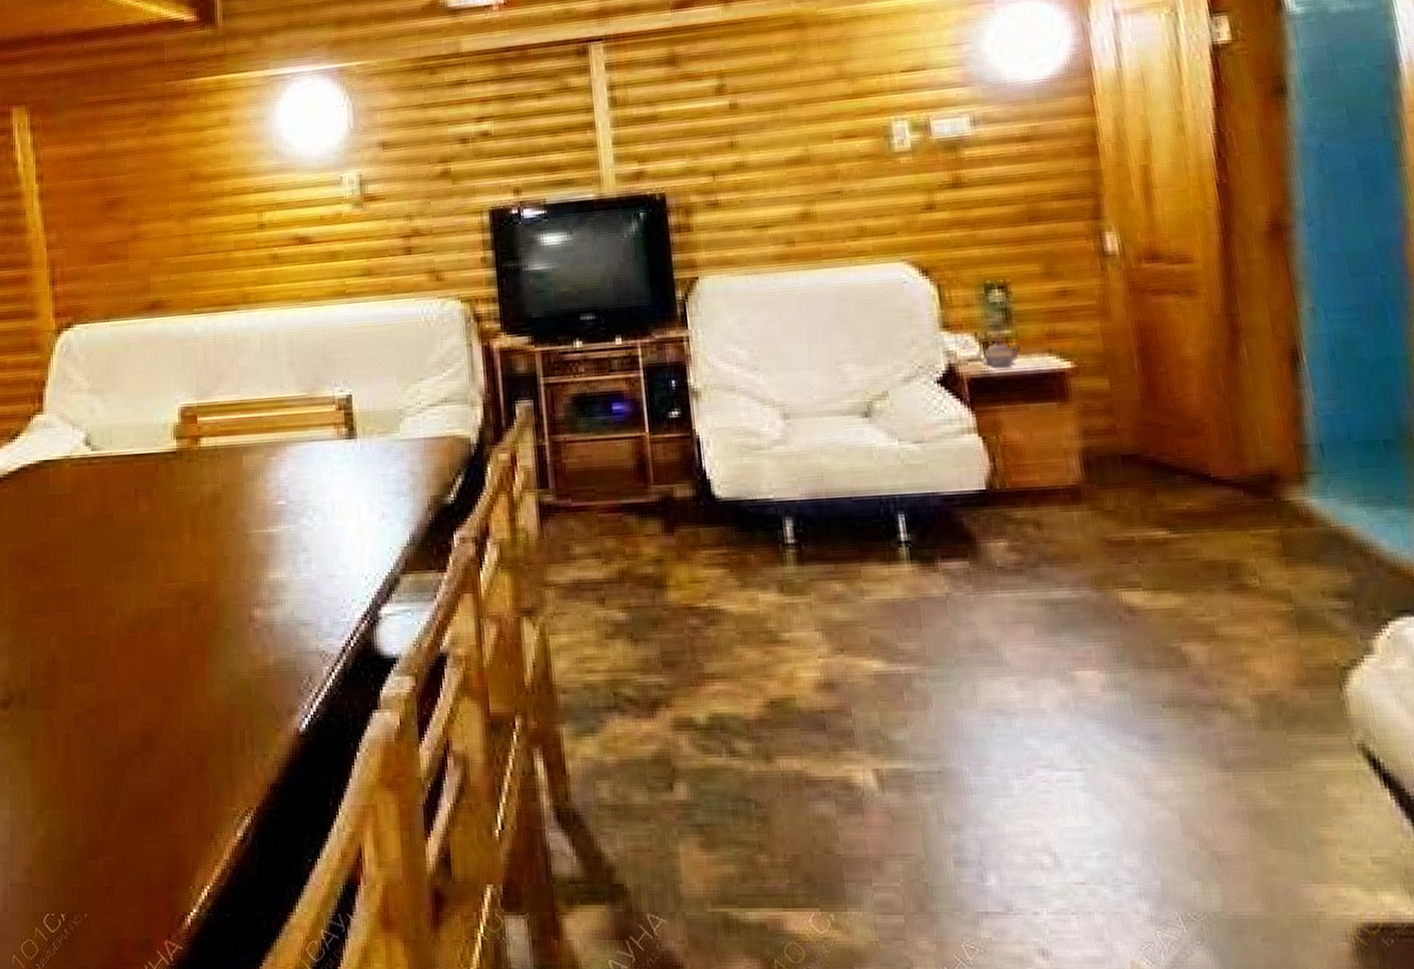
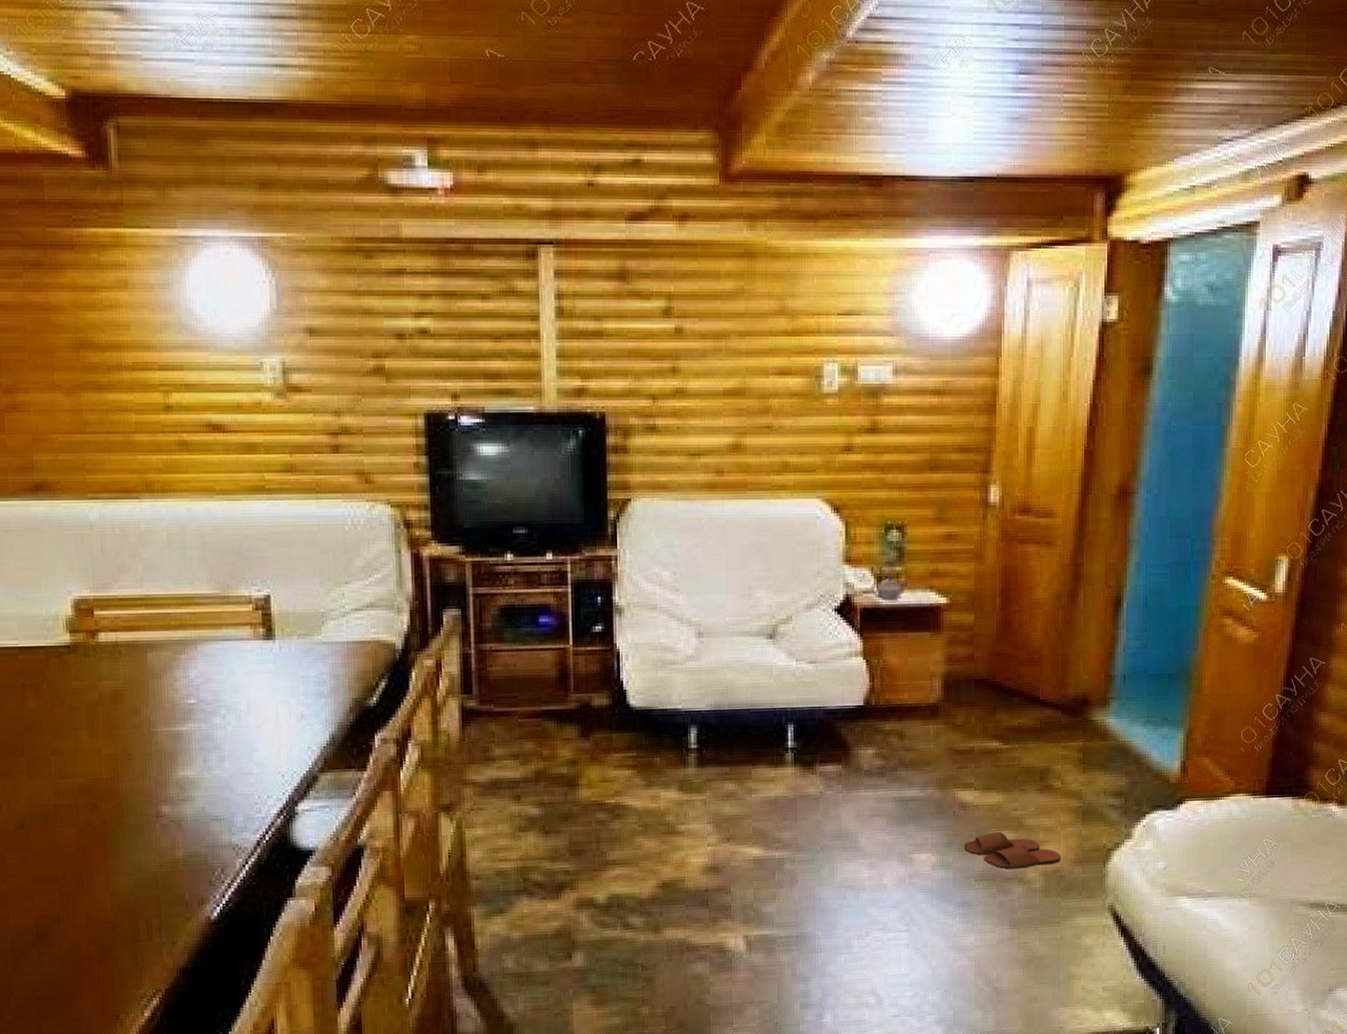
slipper: none [1140,644,1278,692] -> present [965,832,1062,869]

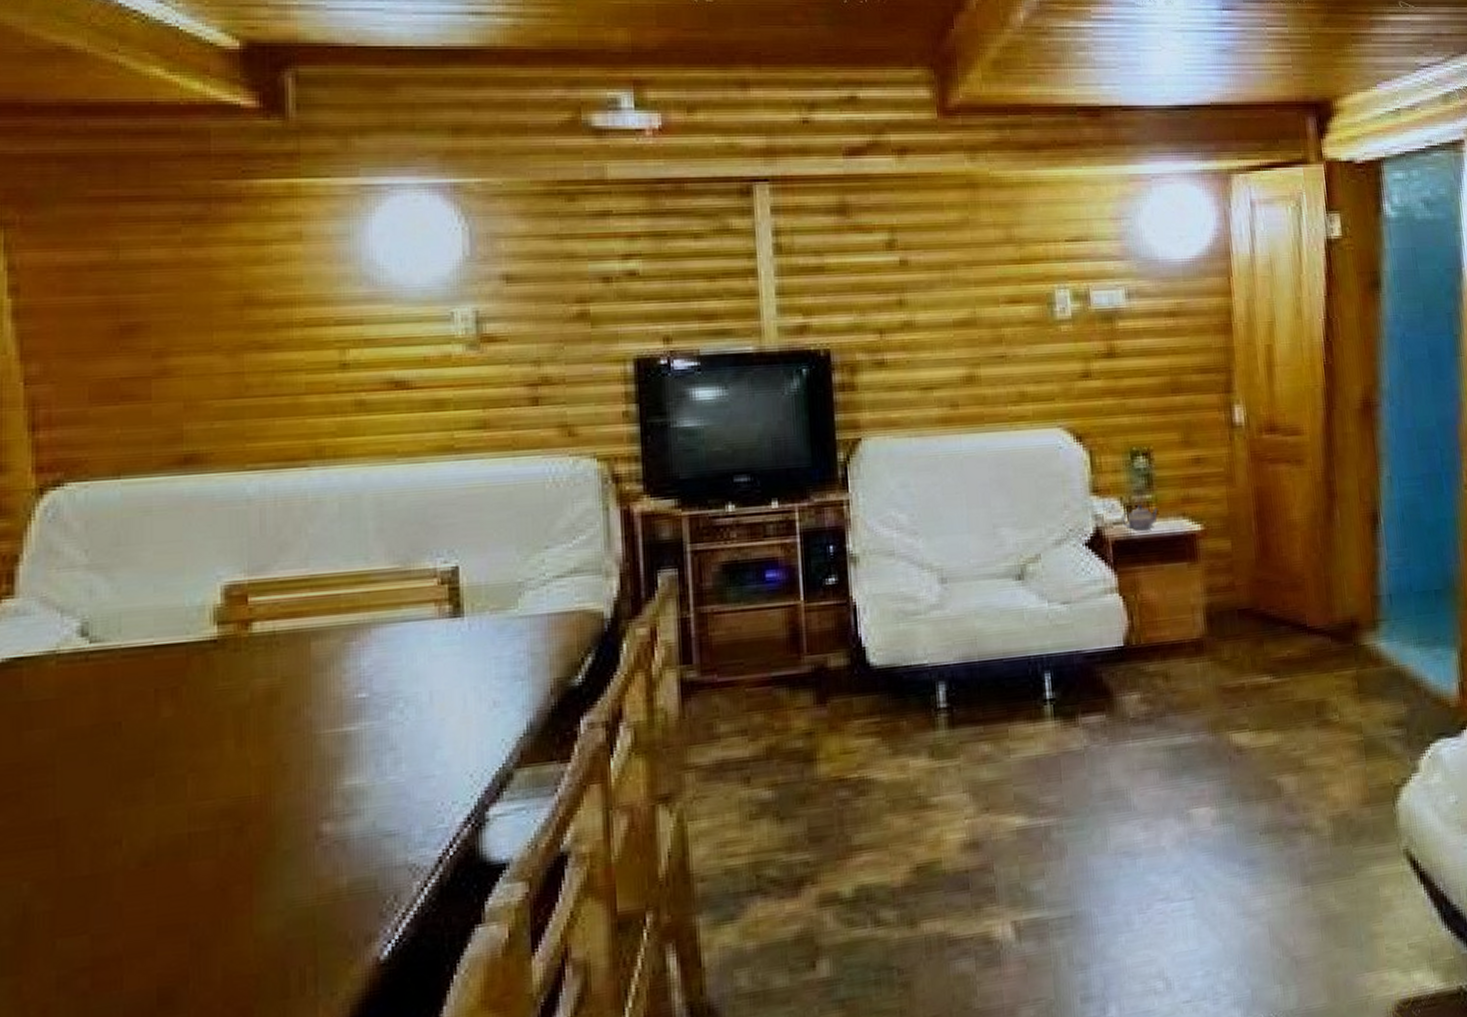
slipper: present [965,832,1062,869] -> none [1244,776,1349,818]

